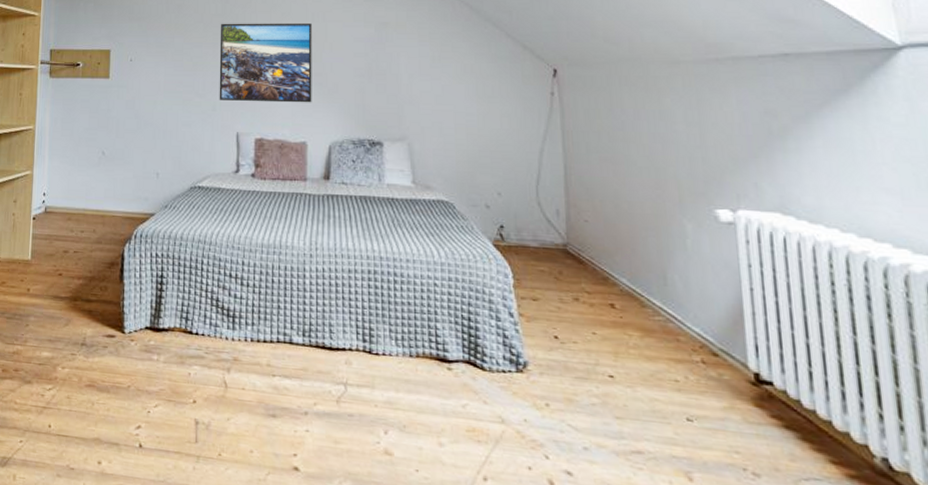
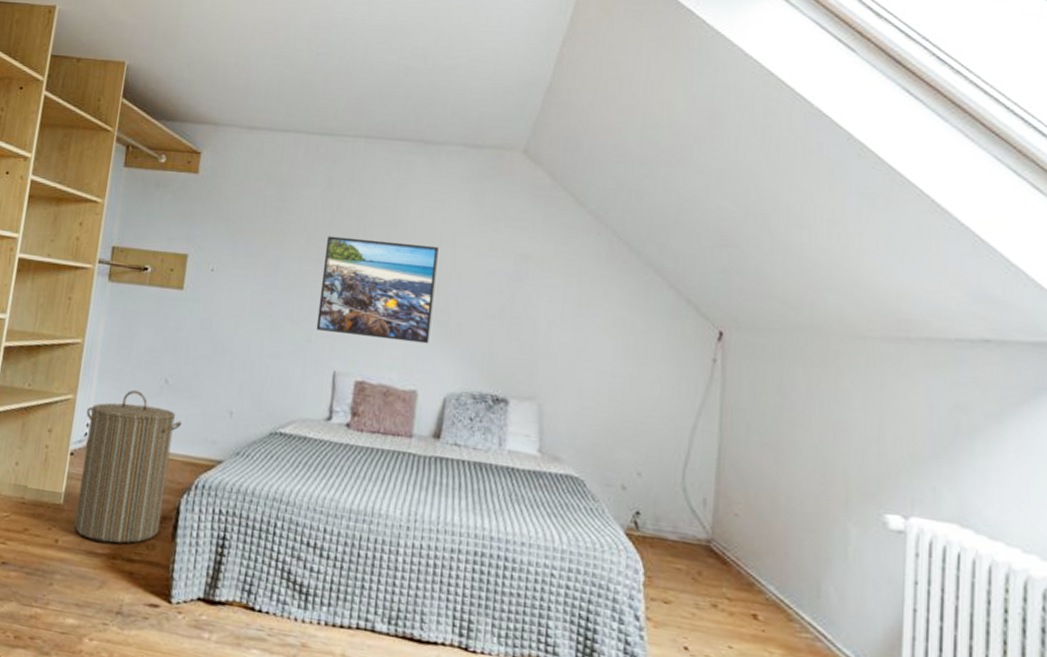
laundry hamper: none [42,163,120,288] -> present [74,390,183,544]

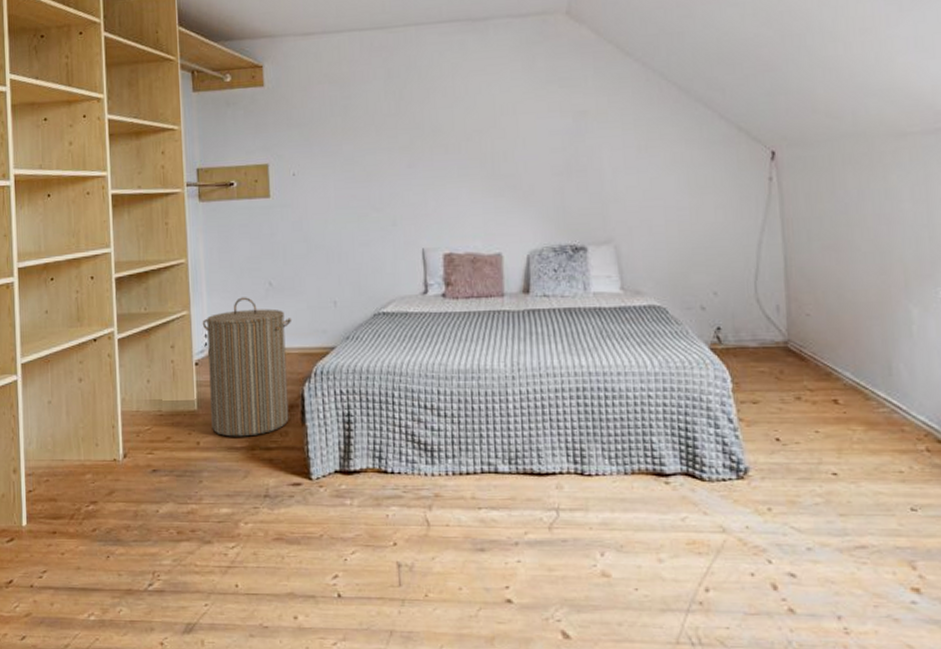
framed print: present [316,235,439,344] -> none [395,116,506,213]

